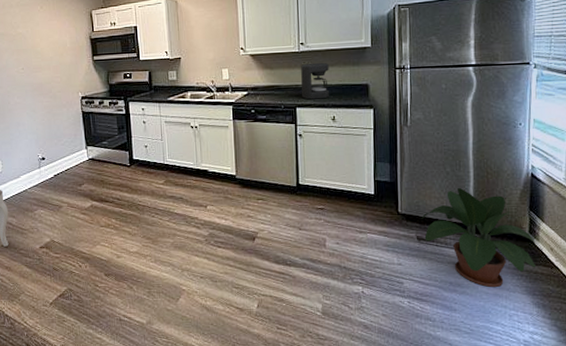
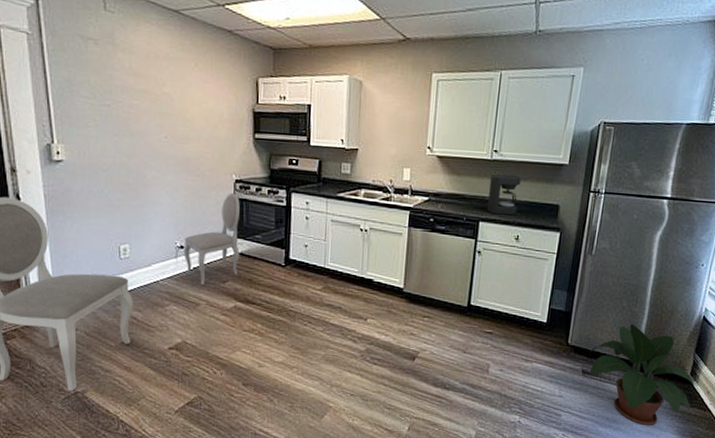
dining chair: none [44,108,91,190] -> present [183,192,240,286]

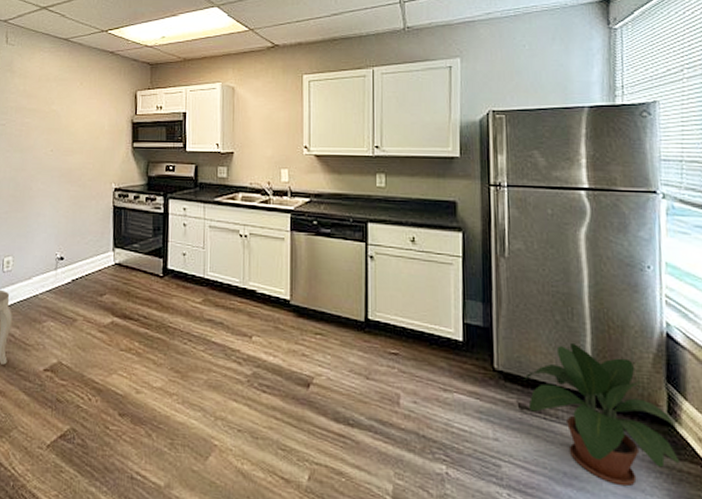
dining chair: present [183,192,240,286] -> none [63,201,119,300]
coffee maker: present [486,174,521,216] -> none [374,170,409,215]

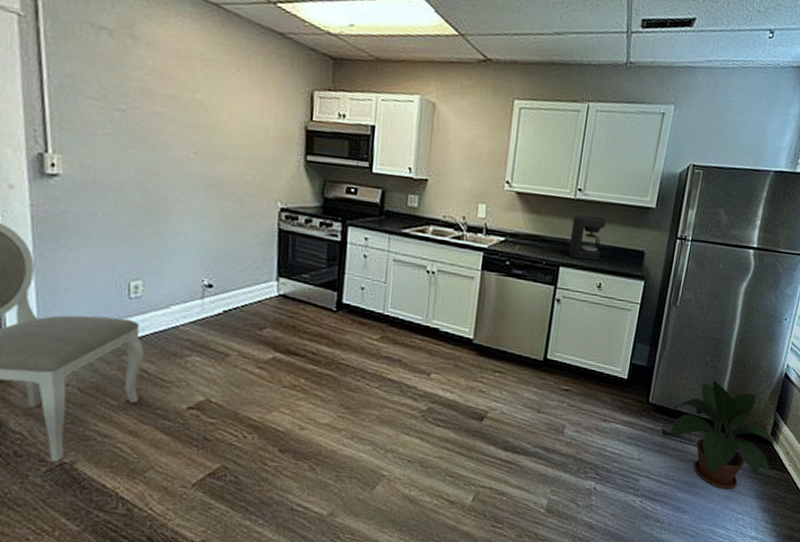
coffee maker: none [374,170,409,215] -> present [567,215,606,261]

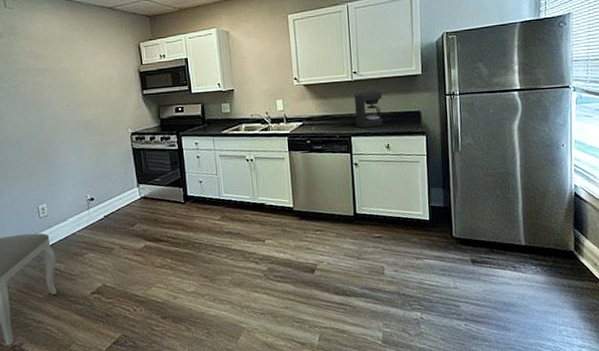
potted plant: present [670,381,781,490] -> none [474,210,588,305]

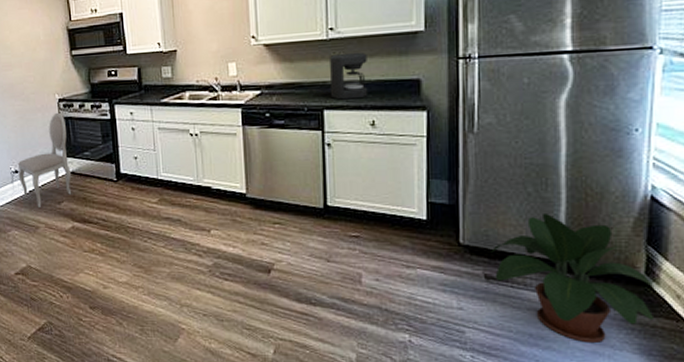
dining chair: none [93,144,144,232] -> present [17,112,72,209]
potted plant: none [474,210,588,305] -> present [491,214,666,344]

